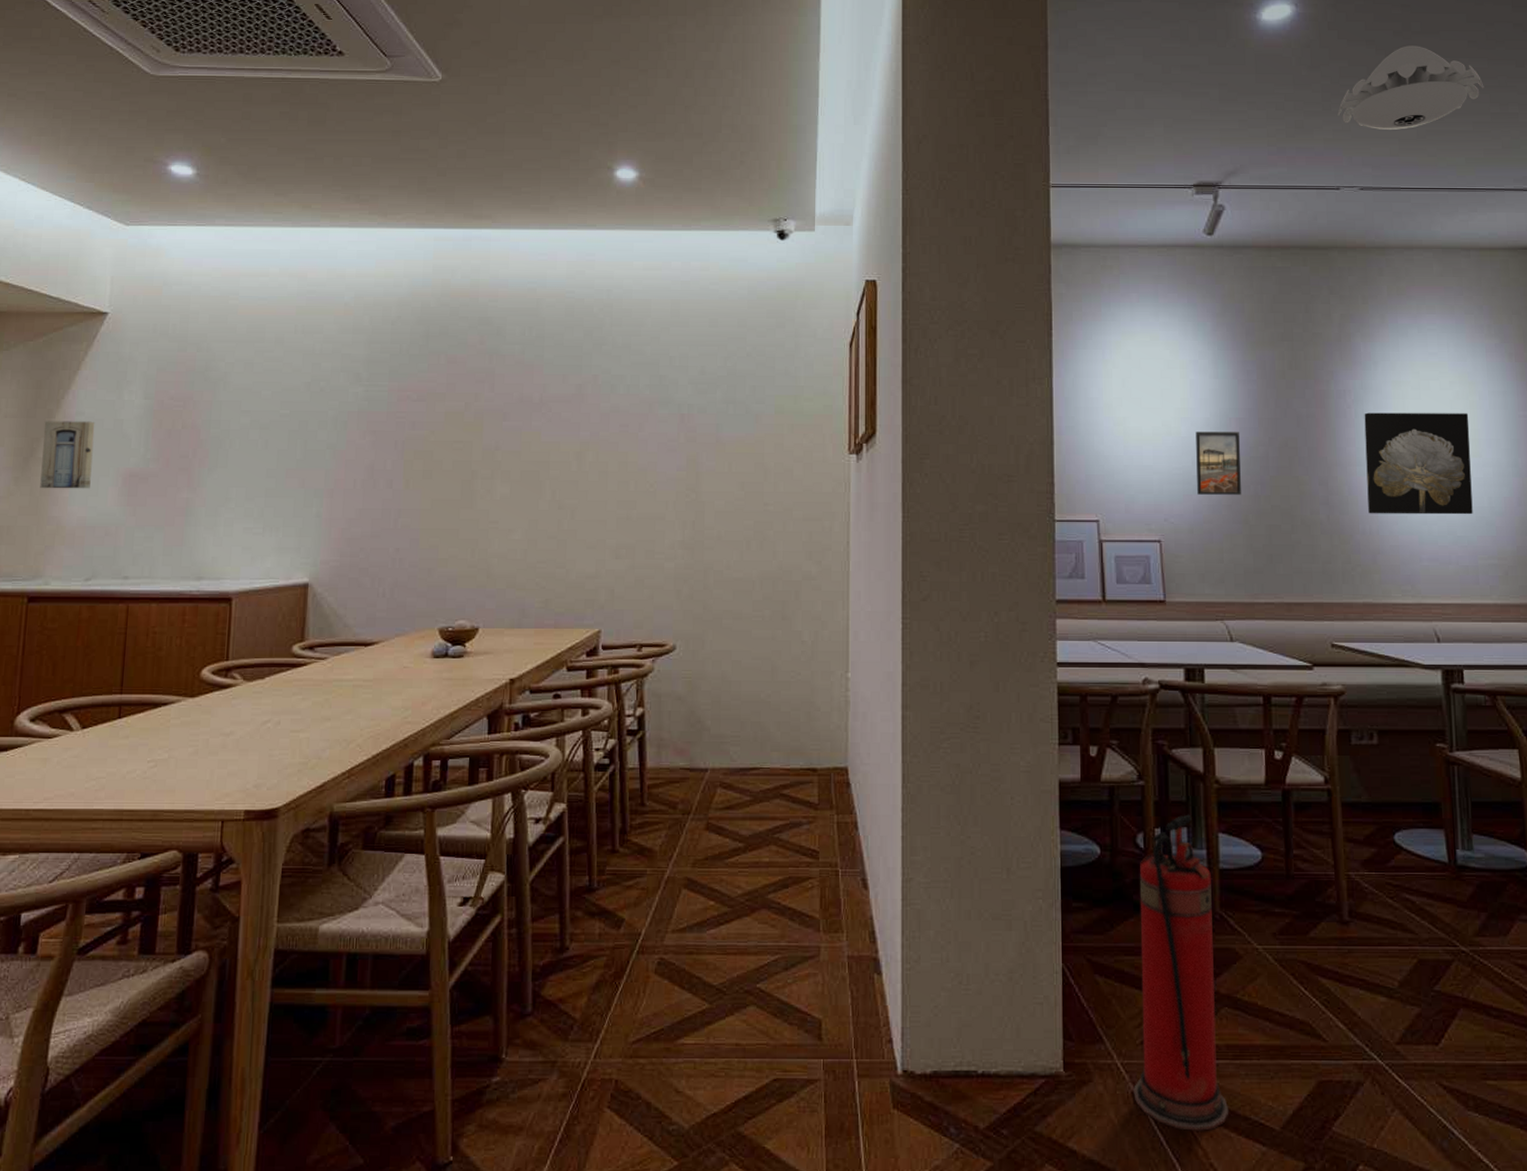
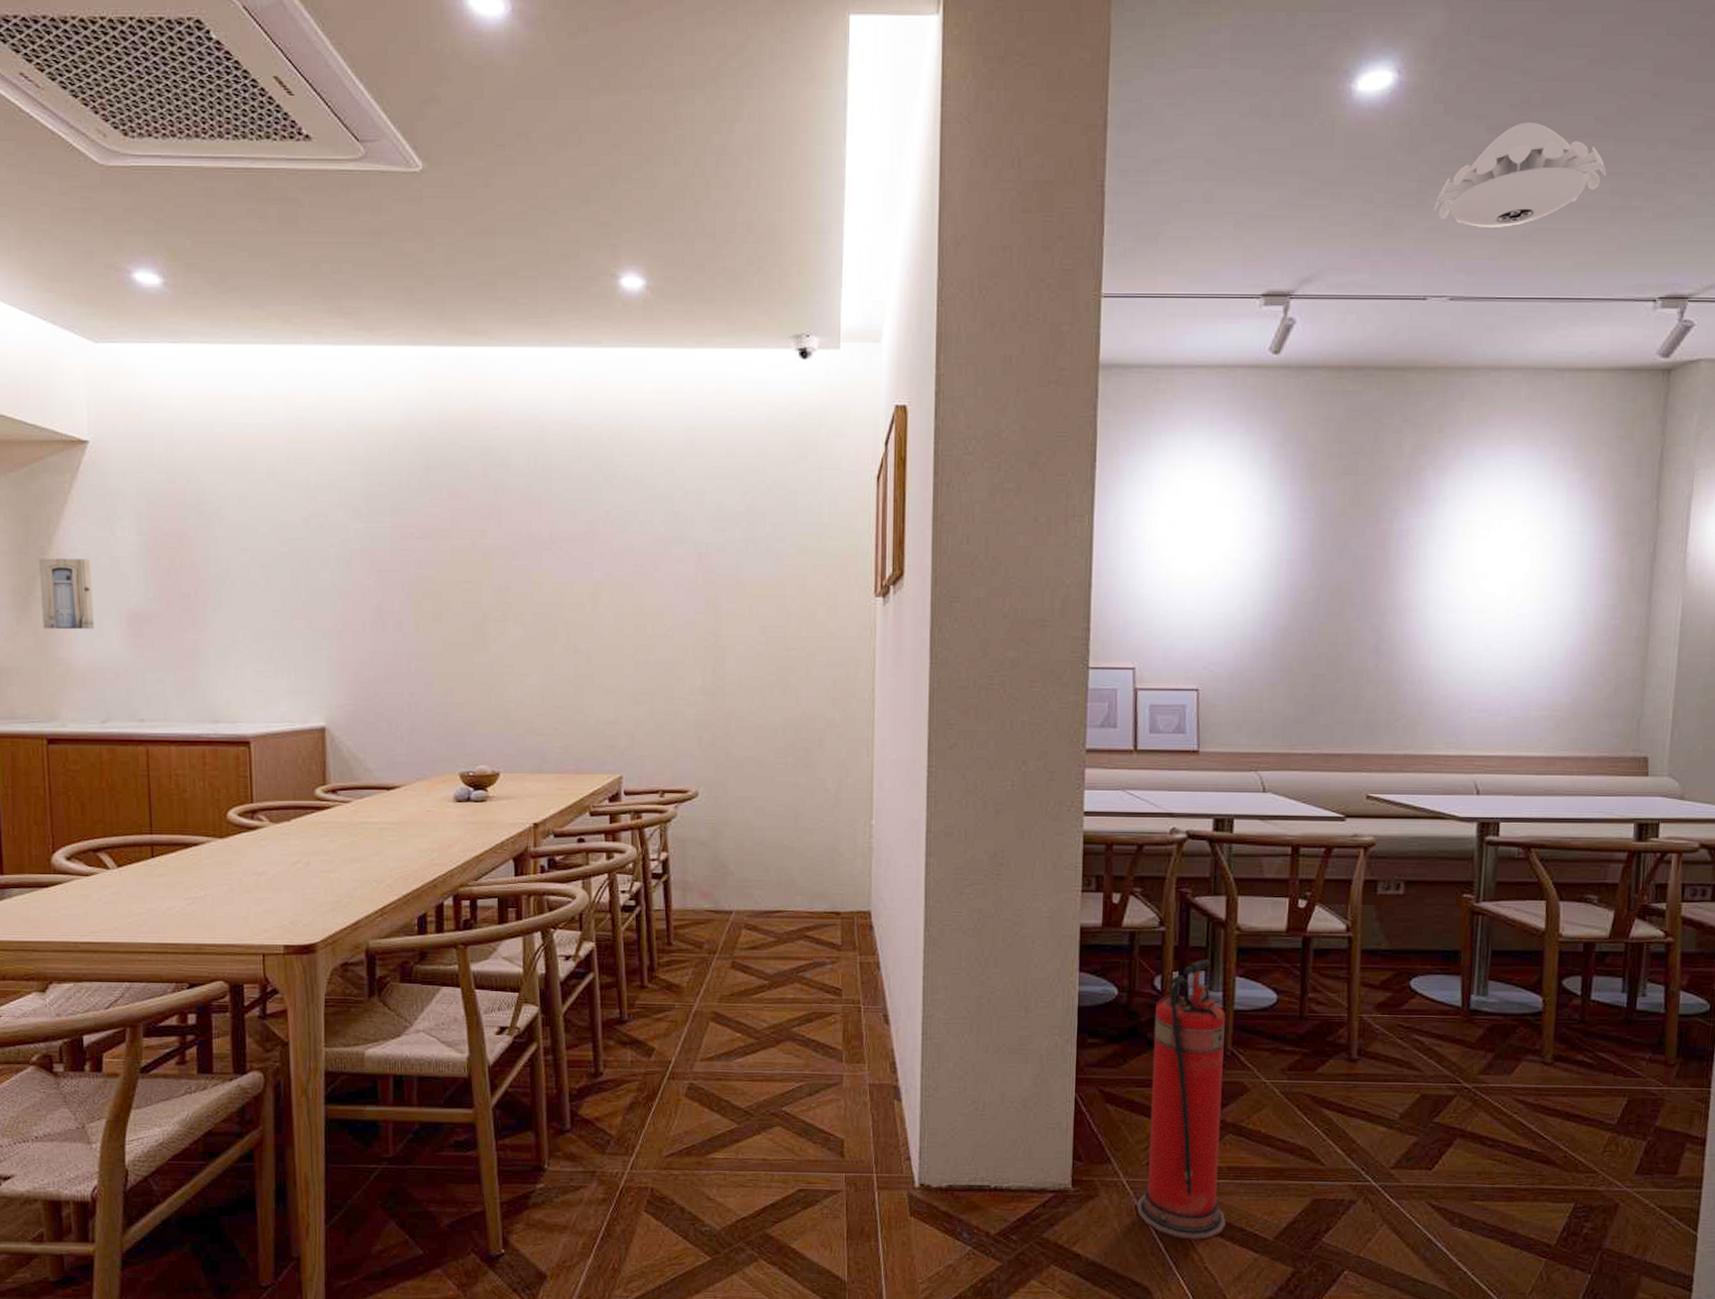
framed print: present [1196,432,1241,495] -> none [1240,574,1290,642]
wall art: present [1364,412,1473,515] -> none [1419,554,1540,664]

